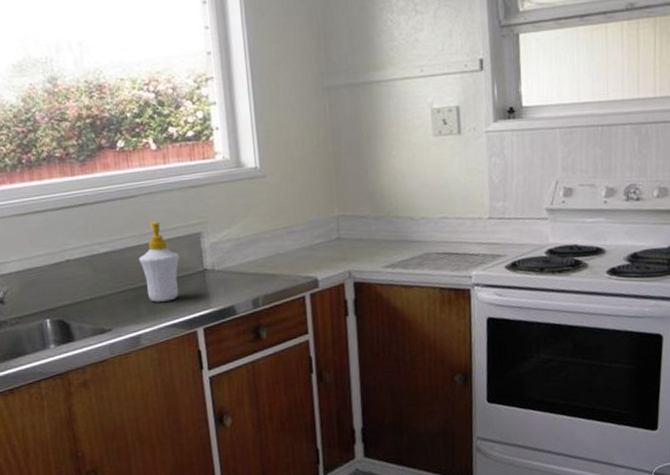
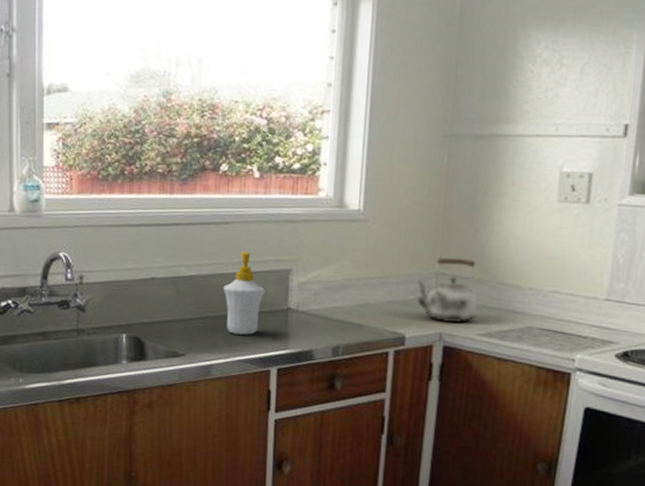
kettle: none [318,199,379,260] -> present [415,257,479,324]

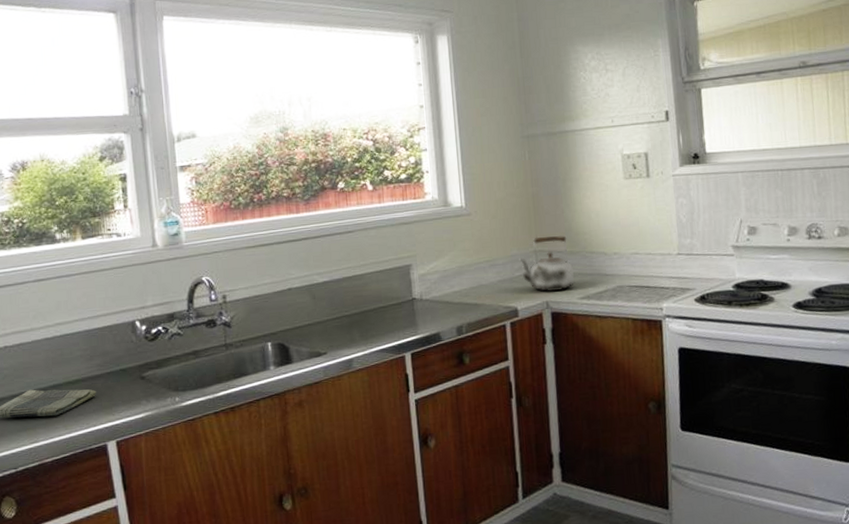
soap bottle: present [223,252,265,335] -> none [354,254,391,328]

